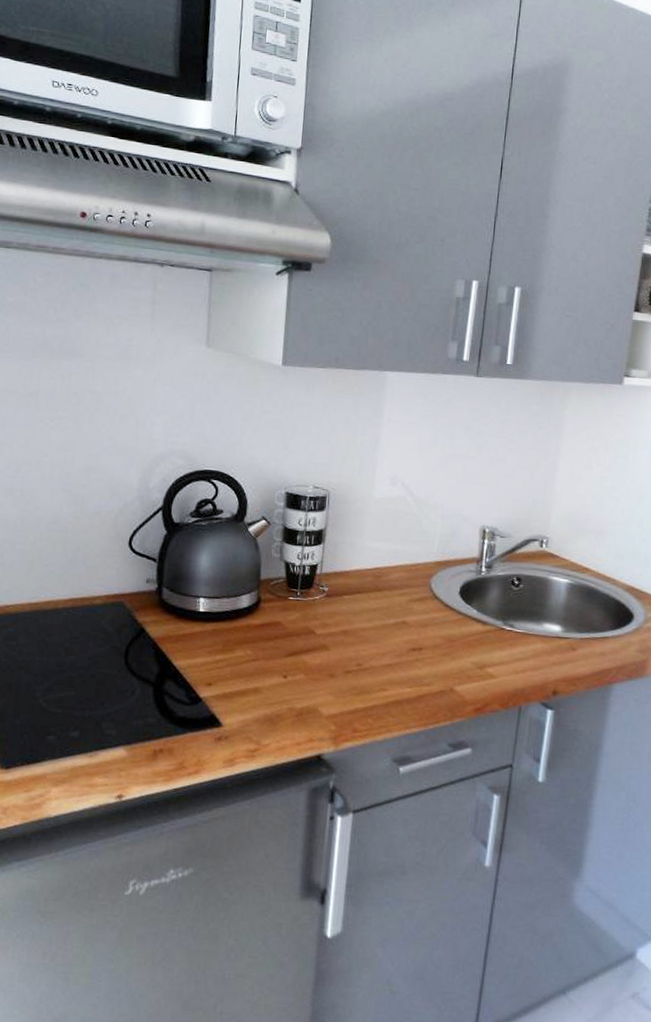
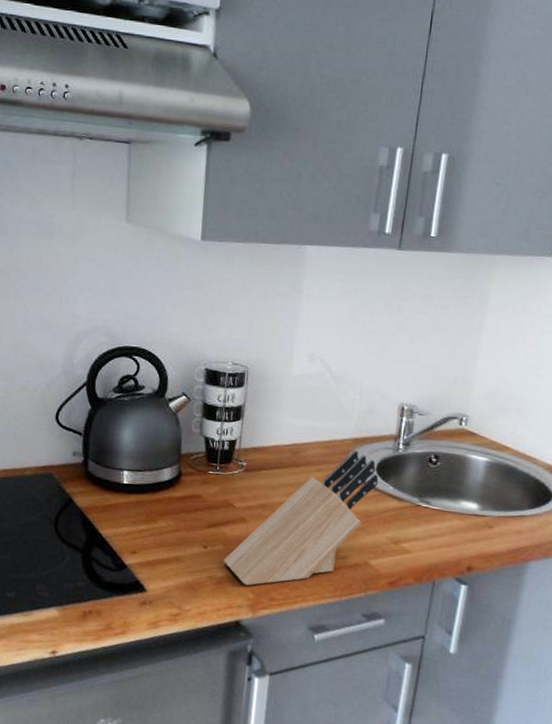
knife block: none [305,573,462,717] -> present [224,450,379,586]

